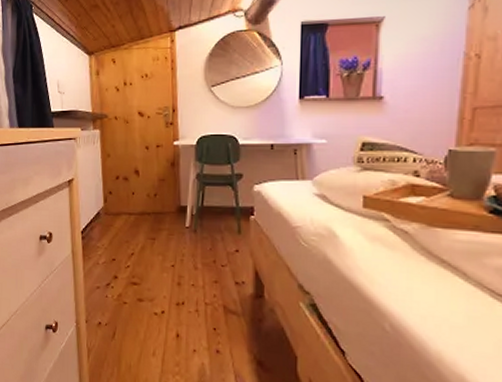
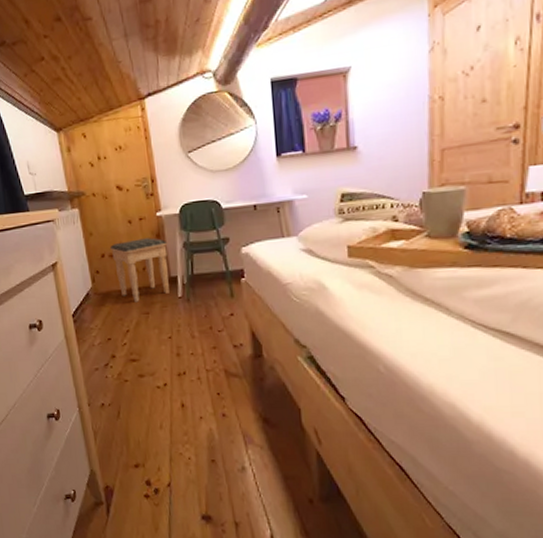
footstool: none [125,165,181,227] -> present [110,238,169,303]

